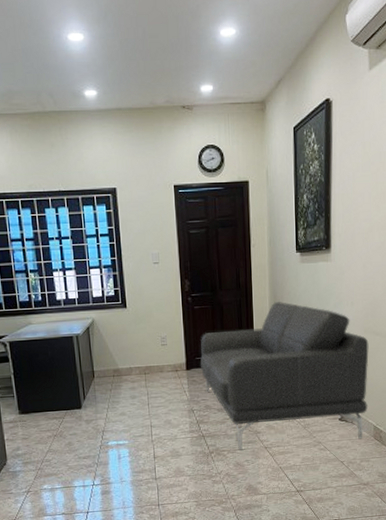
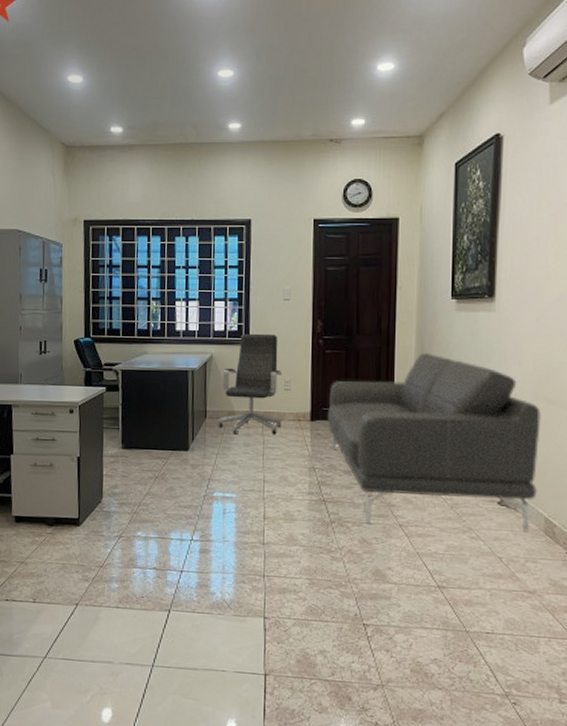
office chair: none [104,295,162,390] -> present [217,333,282,435]

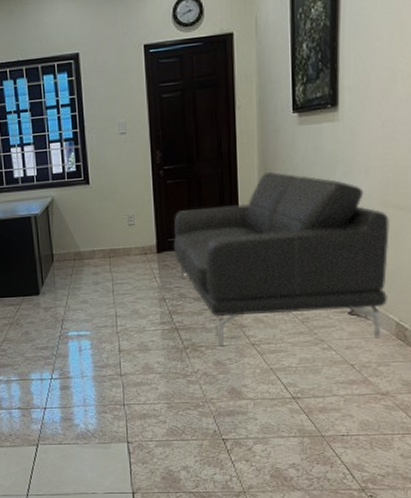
office chair: present [217,333,282,435] -> none [64,170,129,275]

